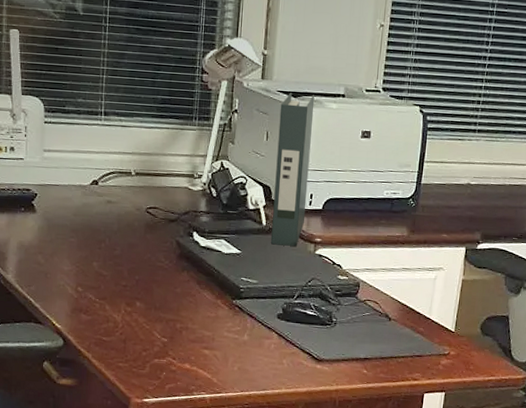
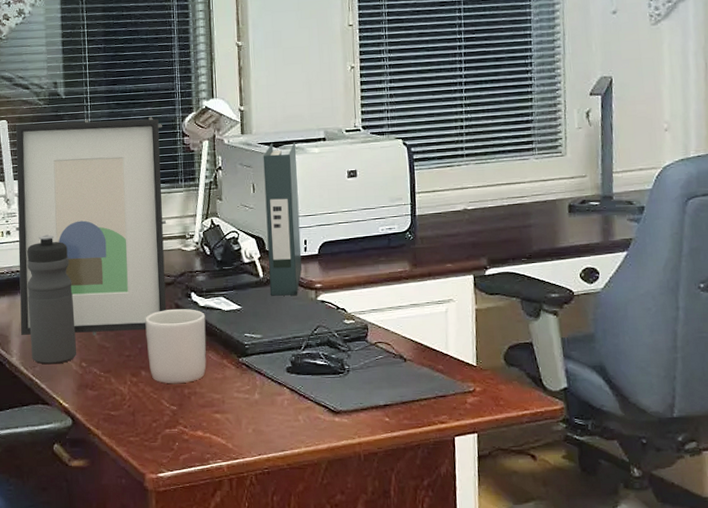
picture frame: none [19,36,182,263] -> present [15,117,167,336]
water bottle: none [27,156,75,286] -> present [27,234,77,365]
mug: none [144,245,205,318] -> present [145,308,207,384]

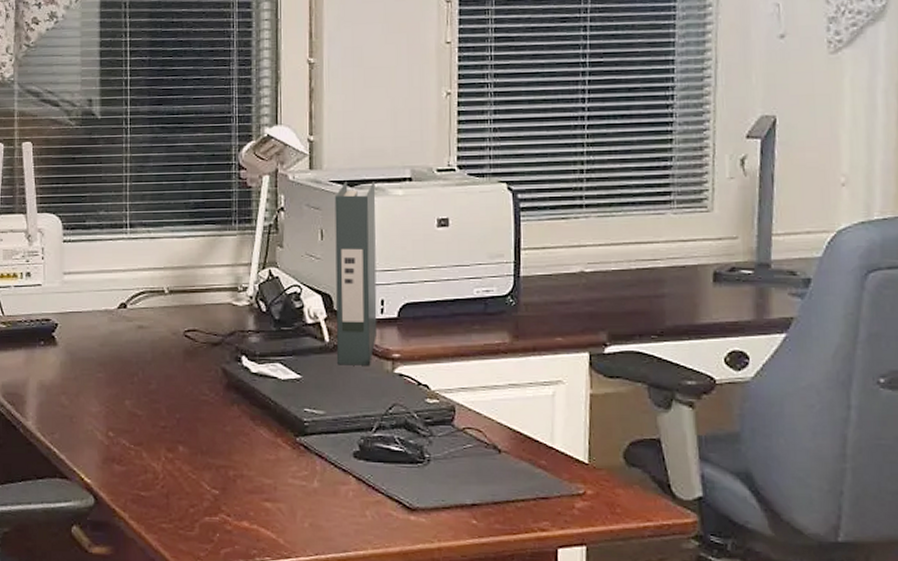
picture frame: present [15,117,167,336] -> none [37,144,216,401]
water bottle: present [27,234,77,365] -> none [48,279,104,432]
mug: present [145,308,207,384] -> none [185,374,258,464]

